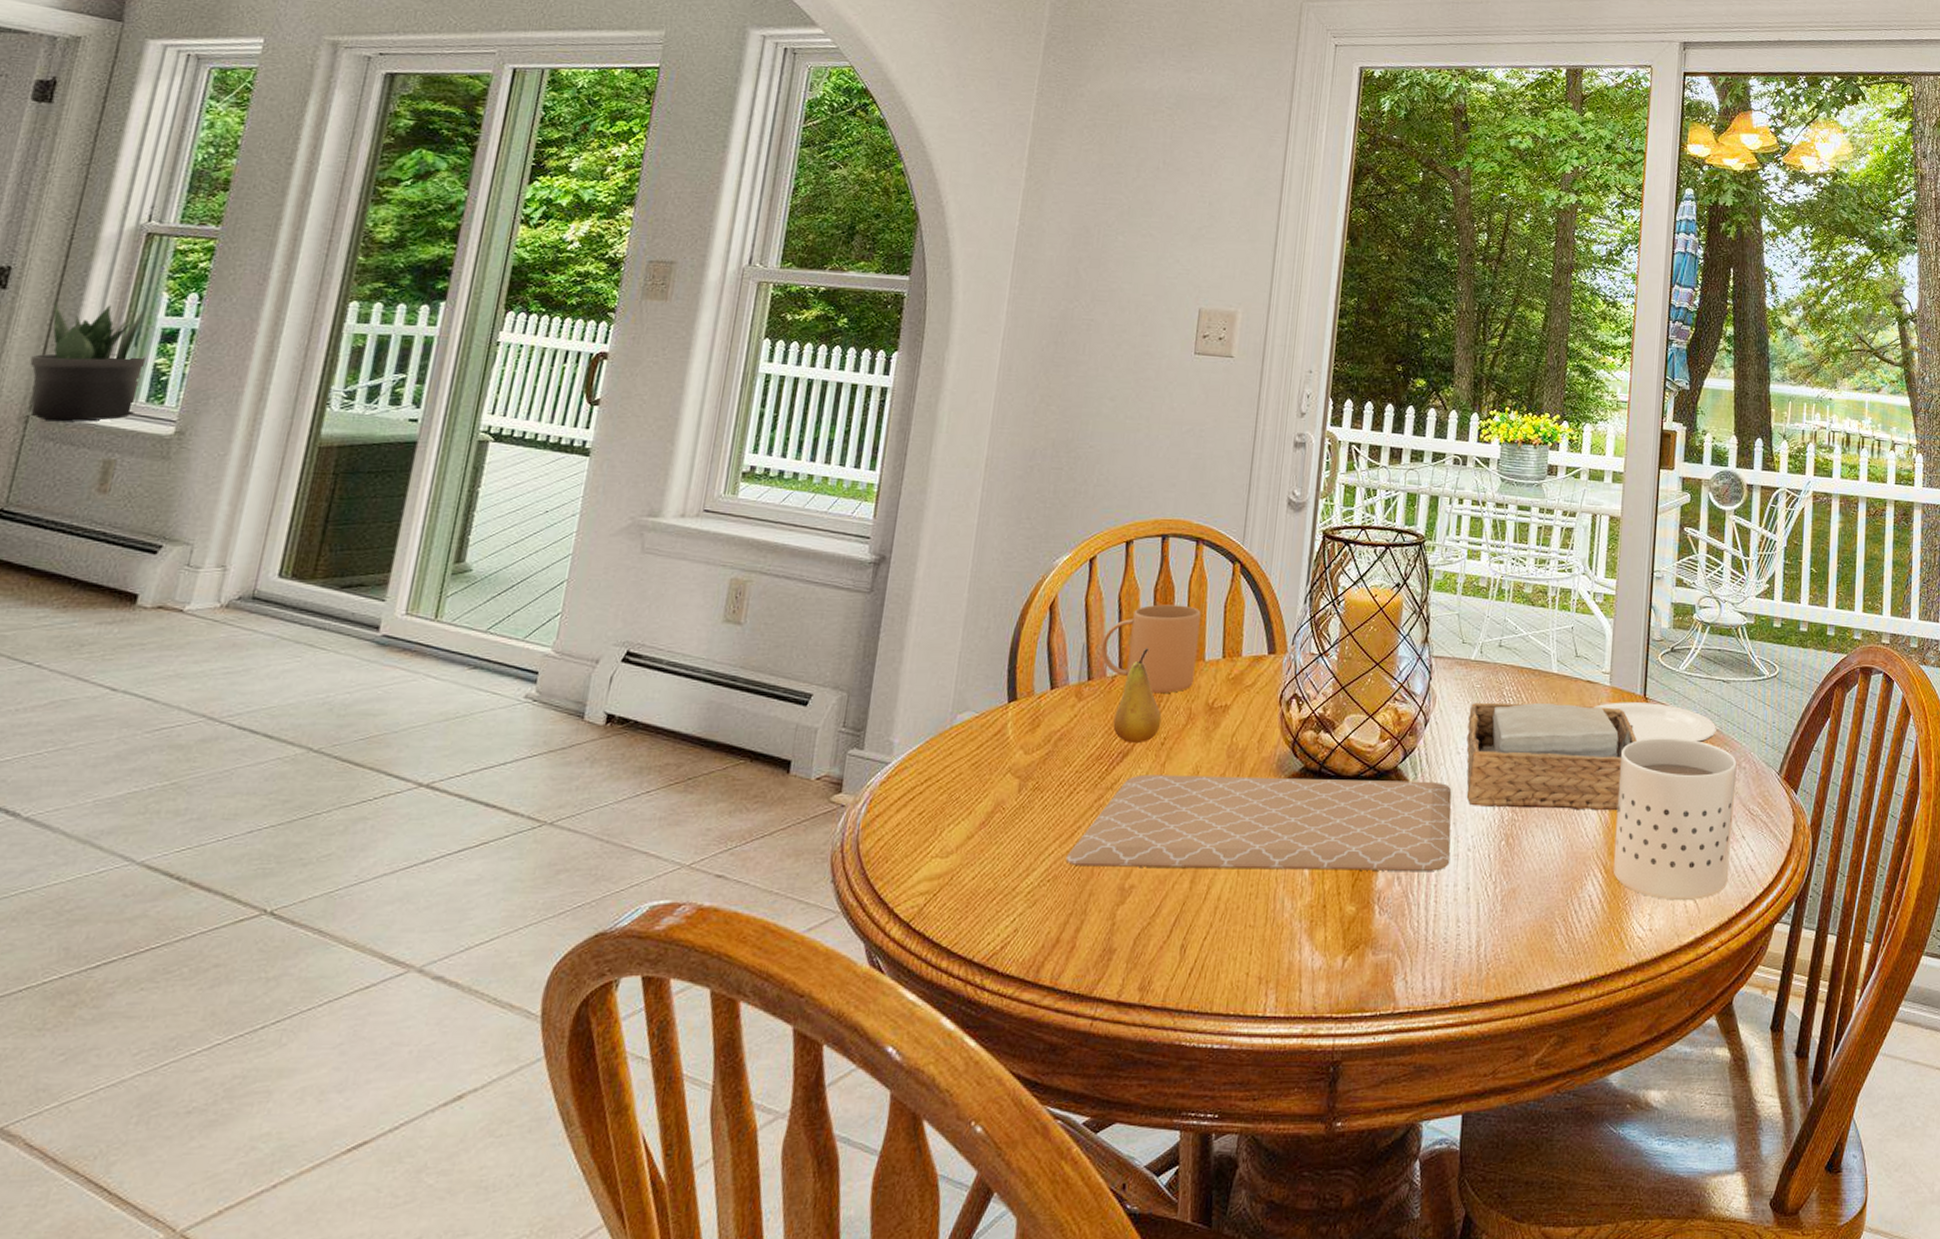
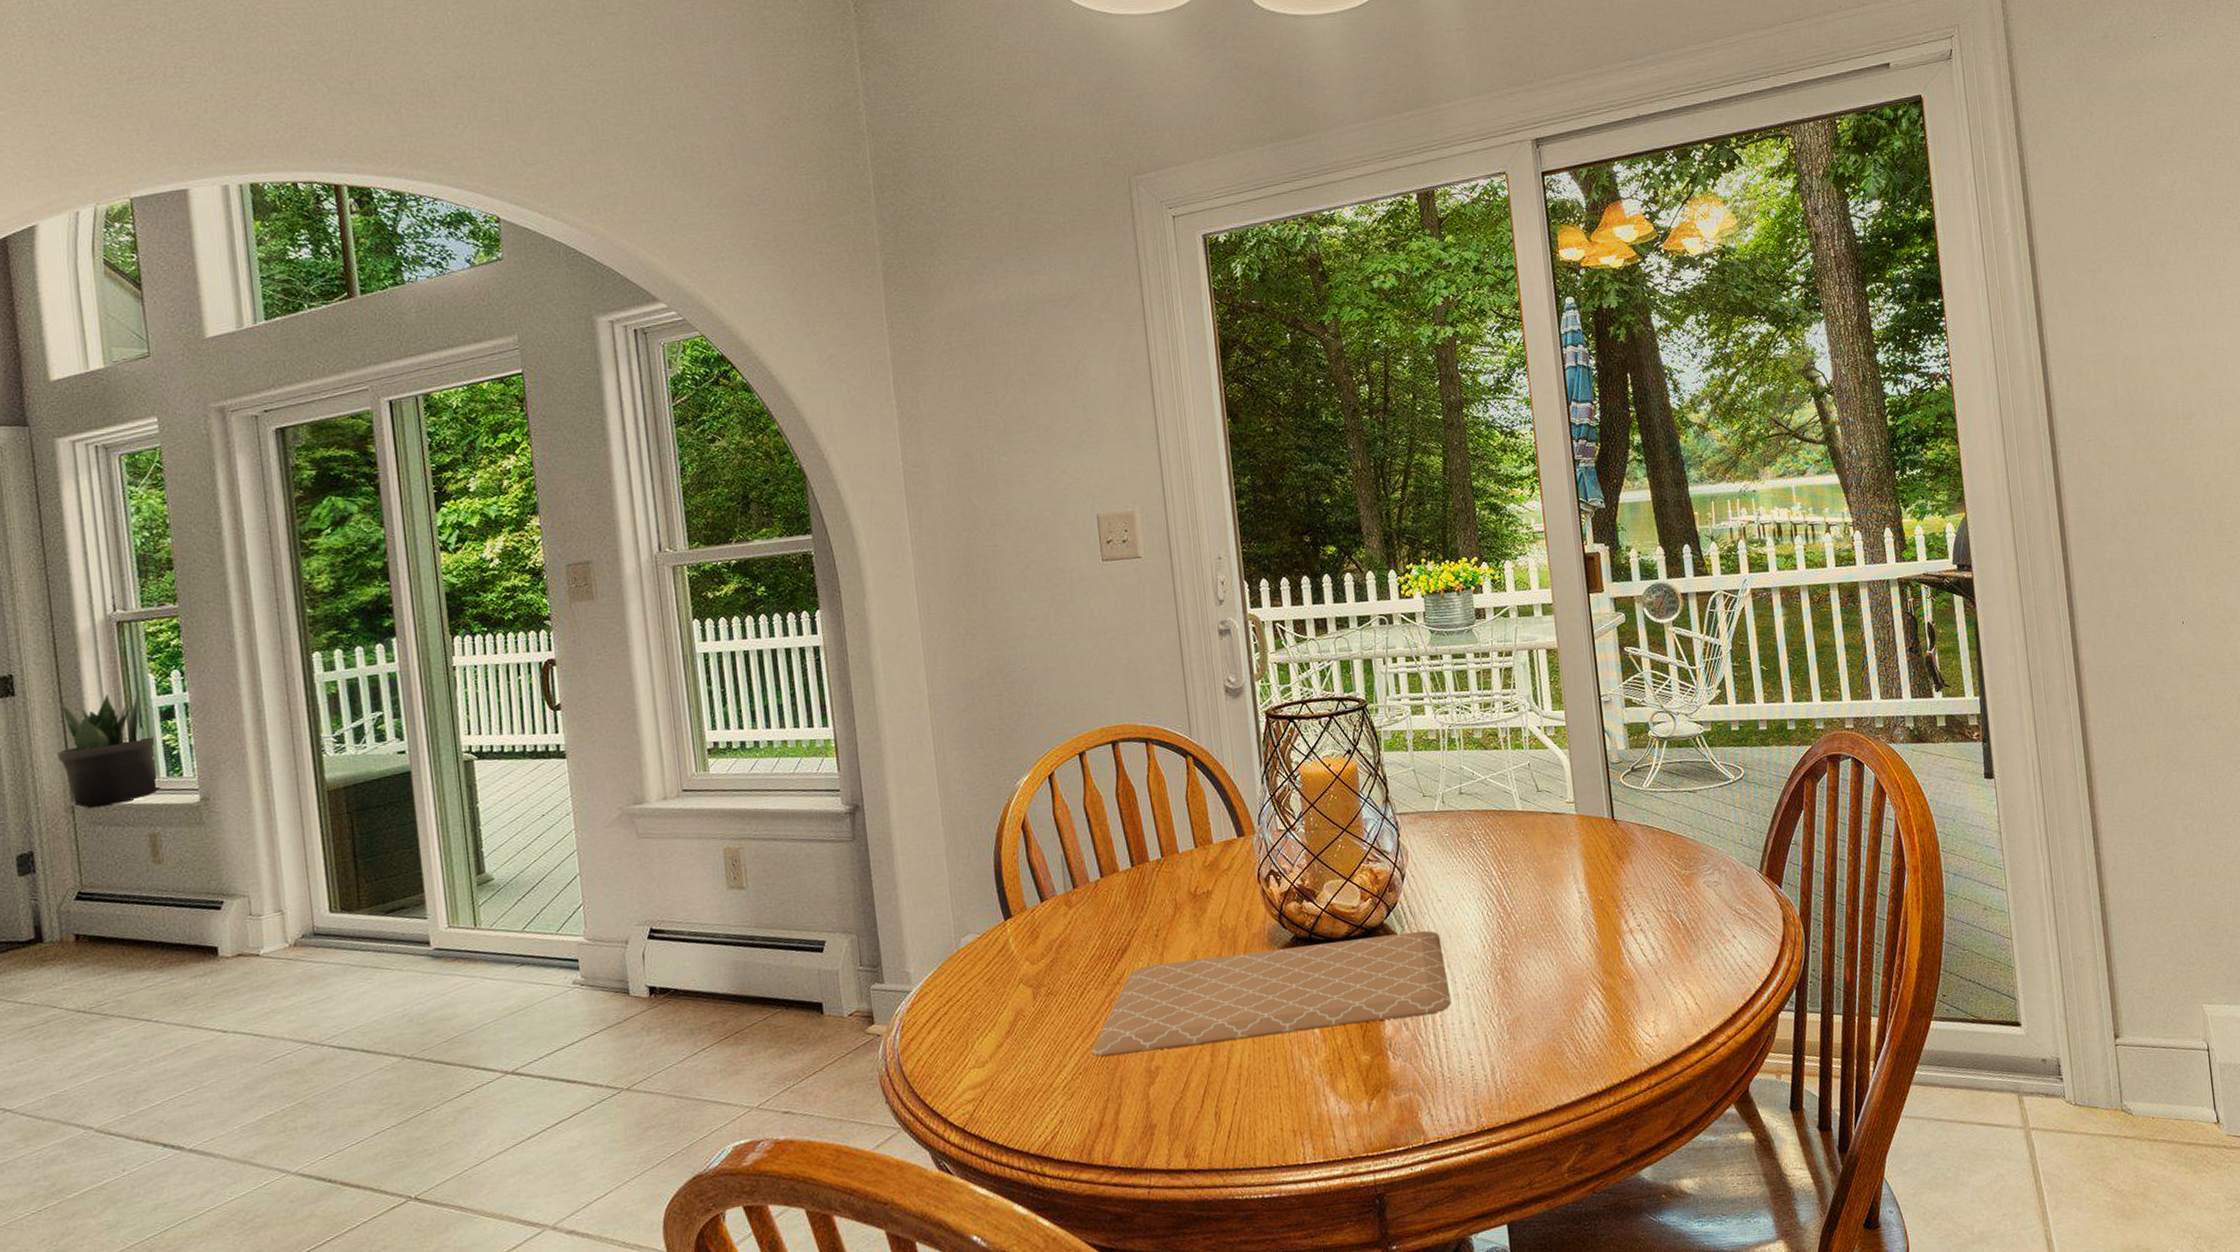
mug: present [1100,604,1201,694] -> none [1077,804,1173,891]
fruit: present [1113,648,1162,744] -> none [1105,850,1151,940]
napkin holder: present [1466,702,1637,811] -> none [1442,834,1612,948]
plate: present [1593,702,1717,743] -> none [1564,823,1691,863]
mug: present [1613,738,1737,901] -> none [1598,852,1726,1006]

